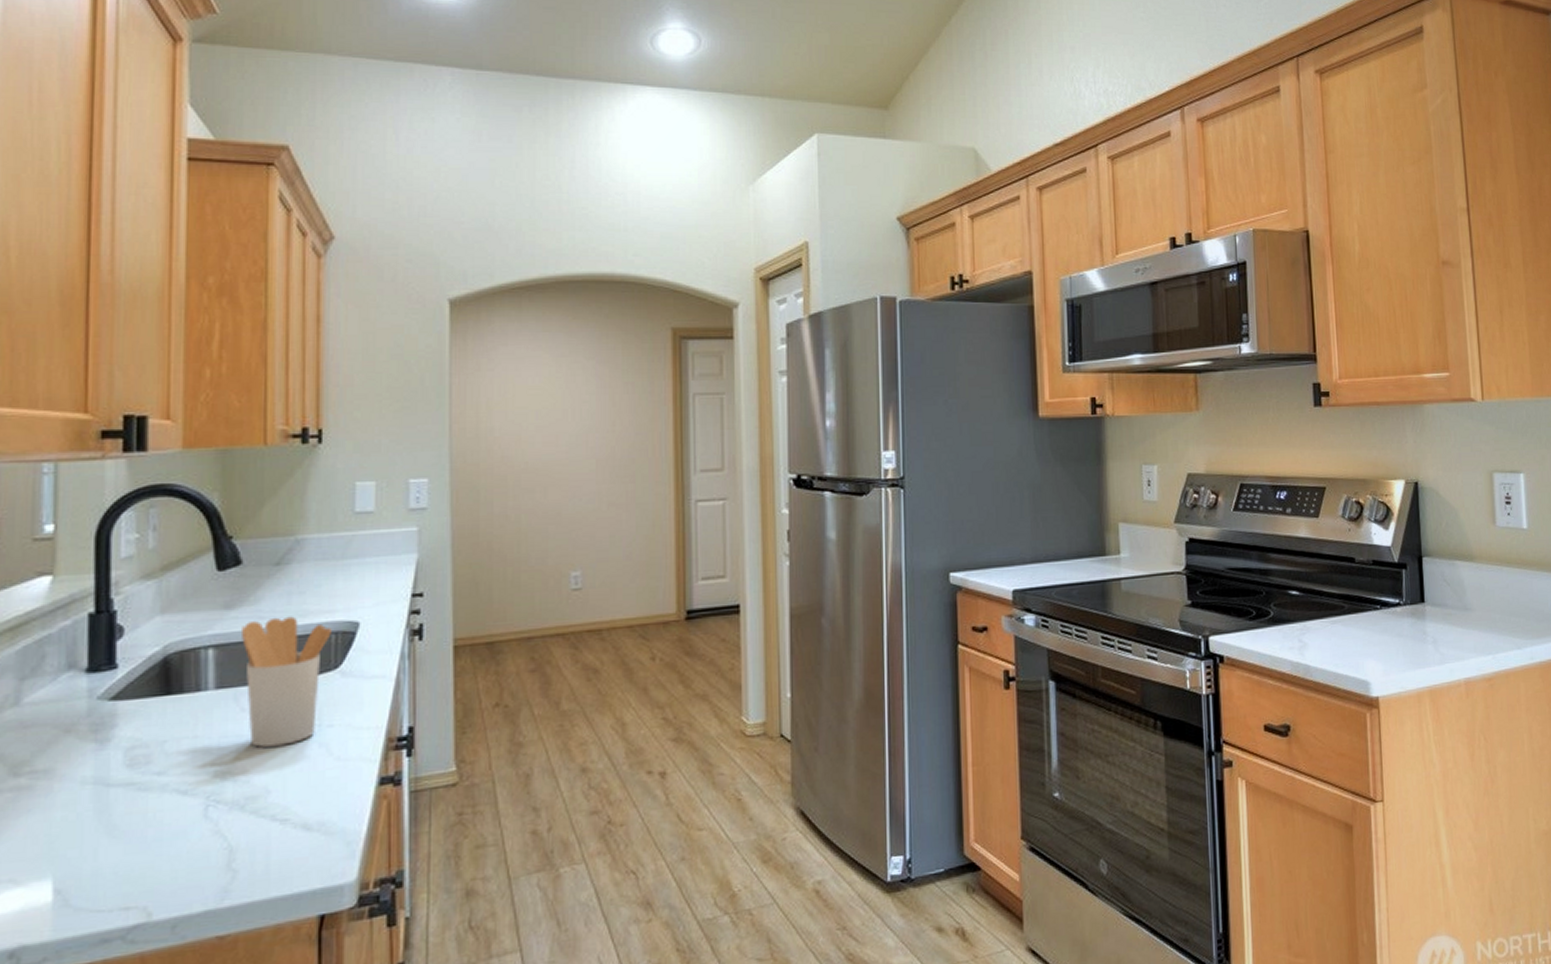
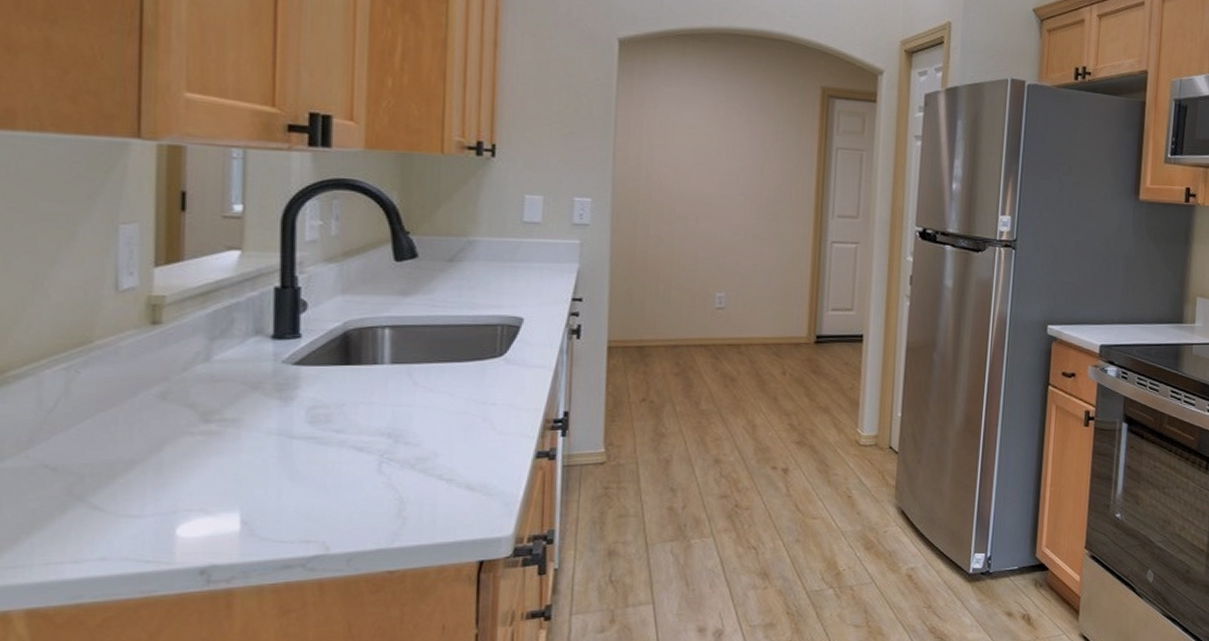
utensil holder: present [242,616,332,748] -> none [416,307,498,417]

